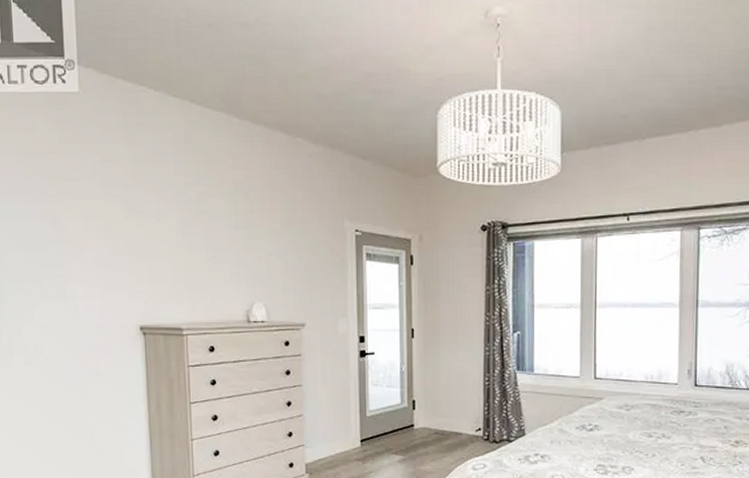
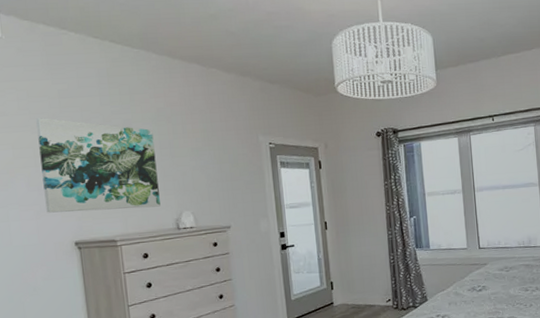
wall art: none [109,185,231,295] -> present [36,118,161,213]

